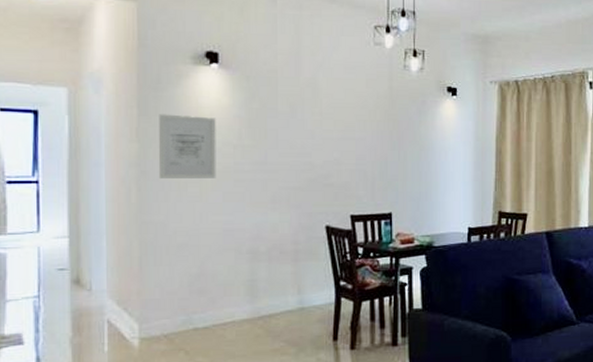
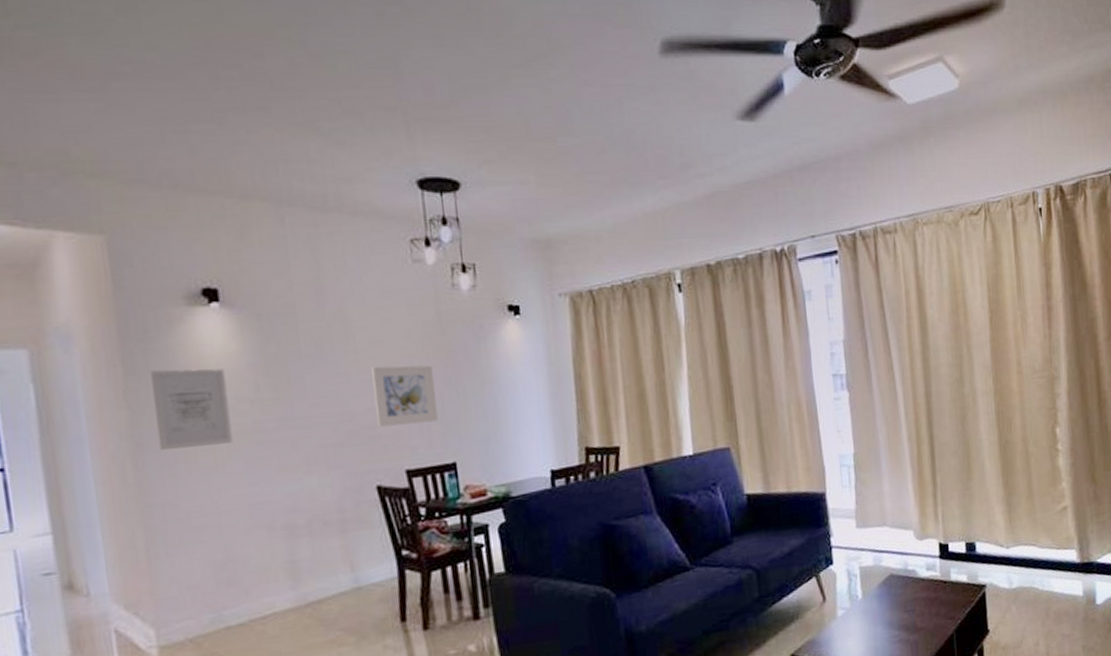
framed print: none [332,127,381,177] -> present [371,365,438,427]

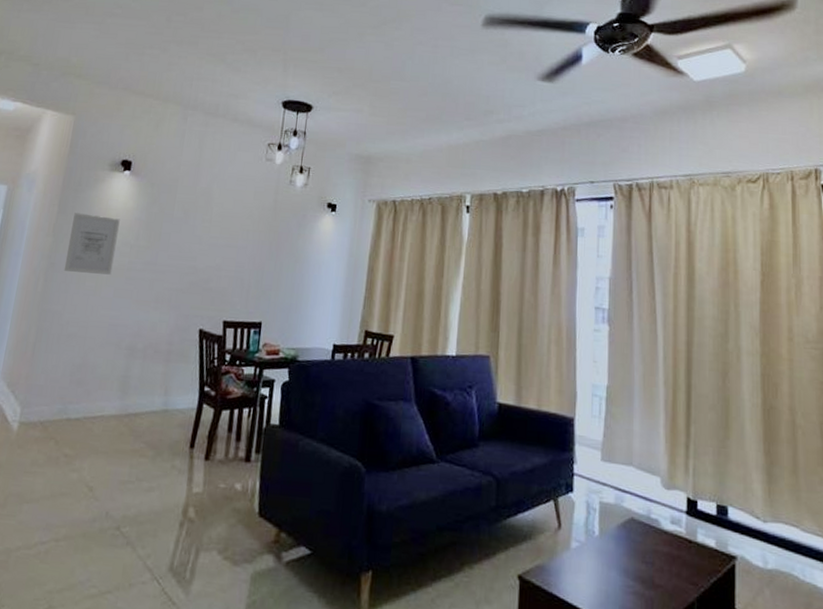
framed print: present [371,365,438,427] -> none [212,234,262,286]

